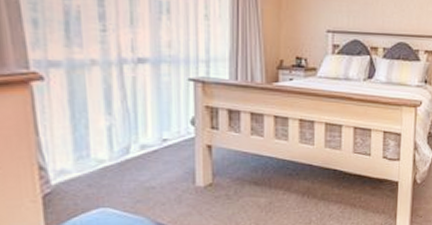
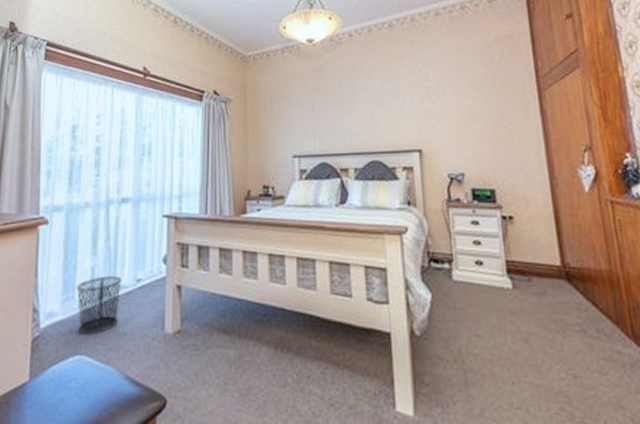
waste bin: none [91,136,145,189] -> present [76,276,122,334]

